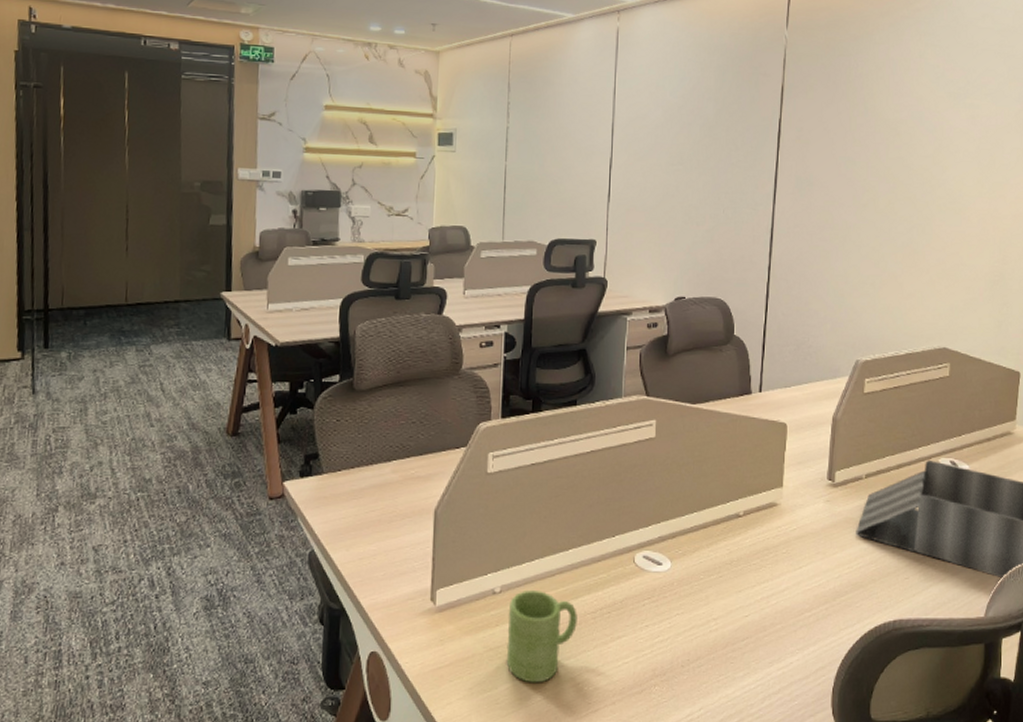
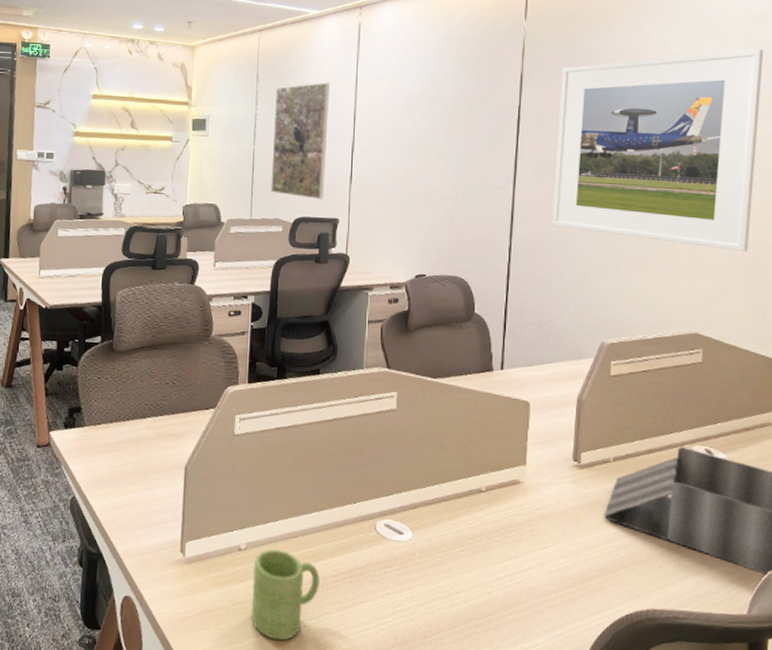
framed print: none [524,93,586,220] -> present [270,82,330,200]
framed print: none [810,62,1013,266] -> present [551,49,764,253]

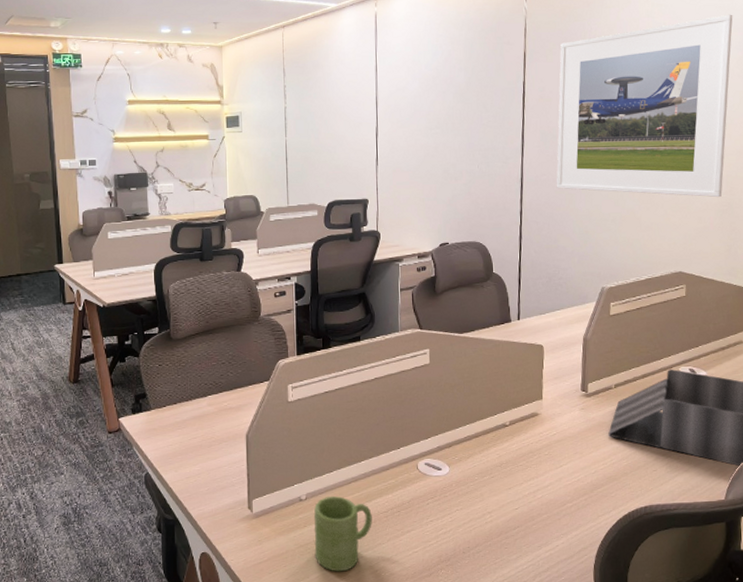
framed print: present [270,82,330,200] -> none [302,72,354,183]

